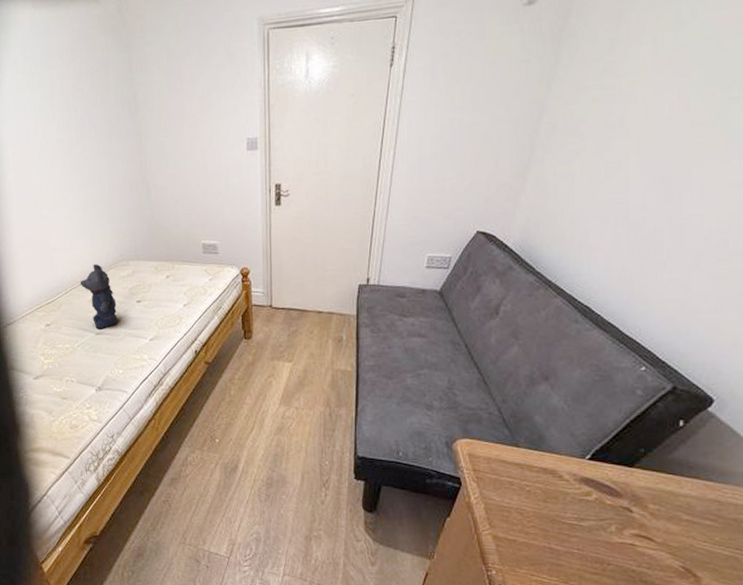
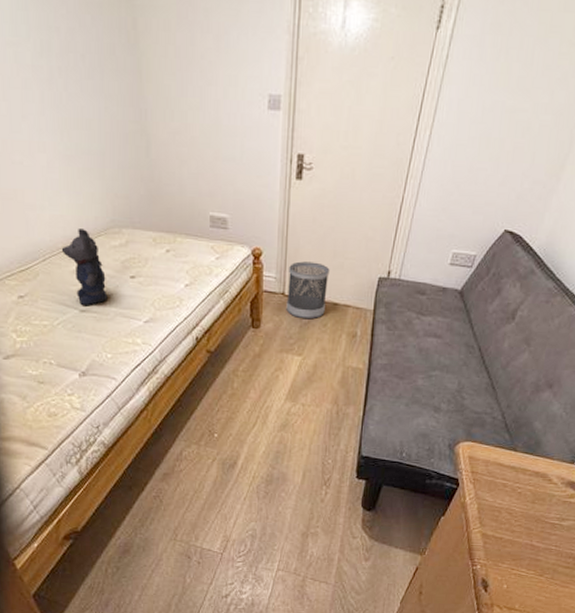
wastebasket: none [274,276,312,328] -> present [286,261,330,320]

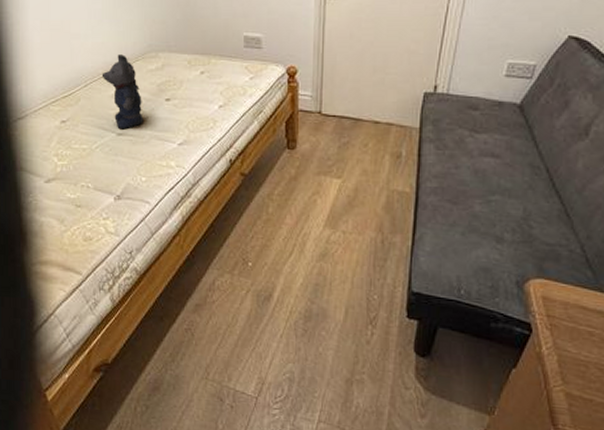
wastebasket: present [286,261,330,320] -> none [323,78,369,139]

